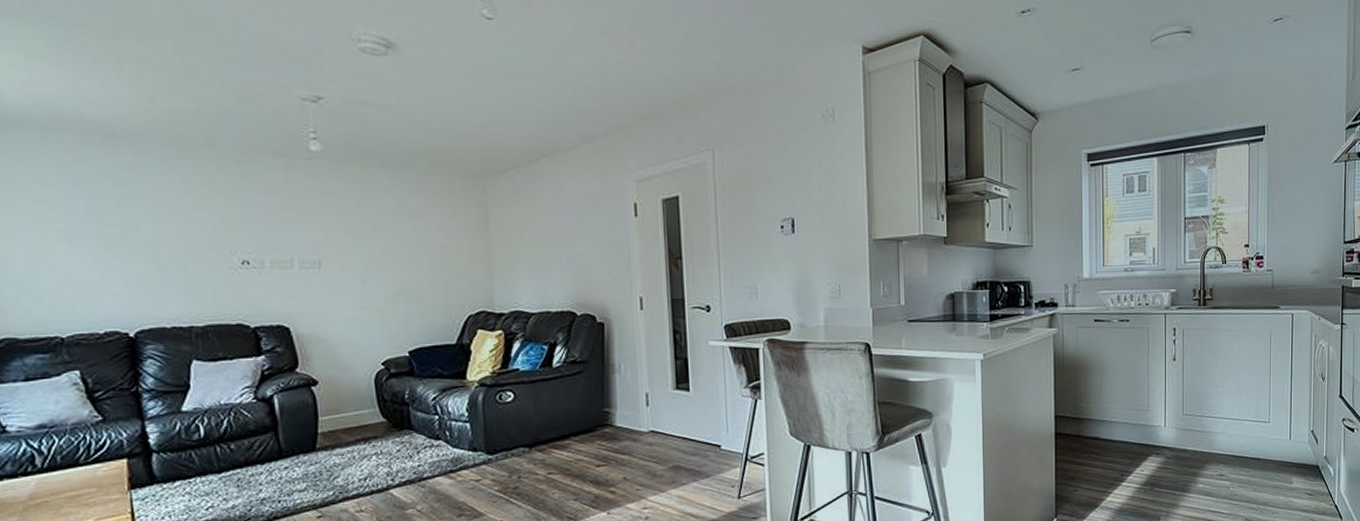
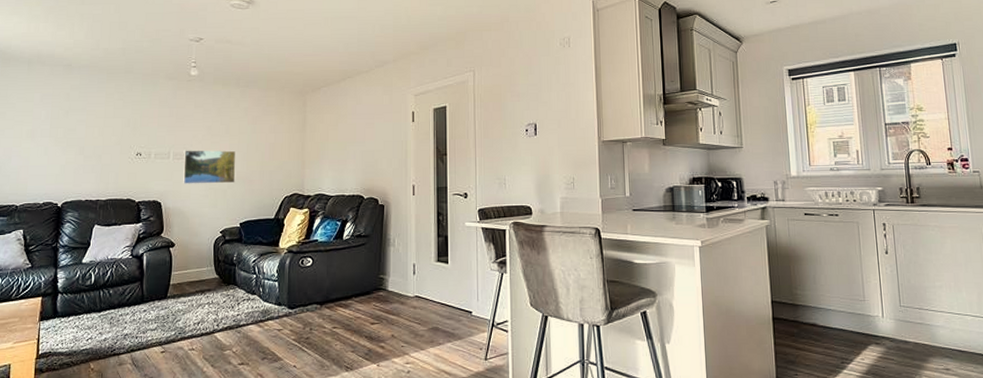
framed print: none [313,255,396,303] -> present [183,150,236,184]

